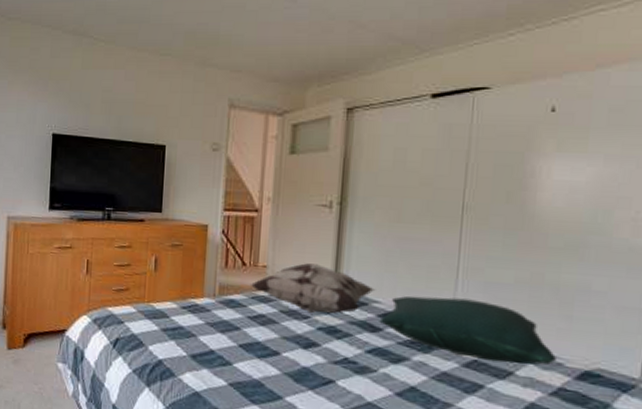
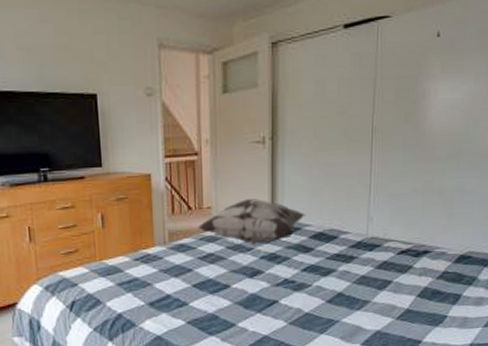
pillow: present [379,295,556,365] -> none [311,211,441,261]

